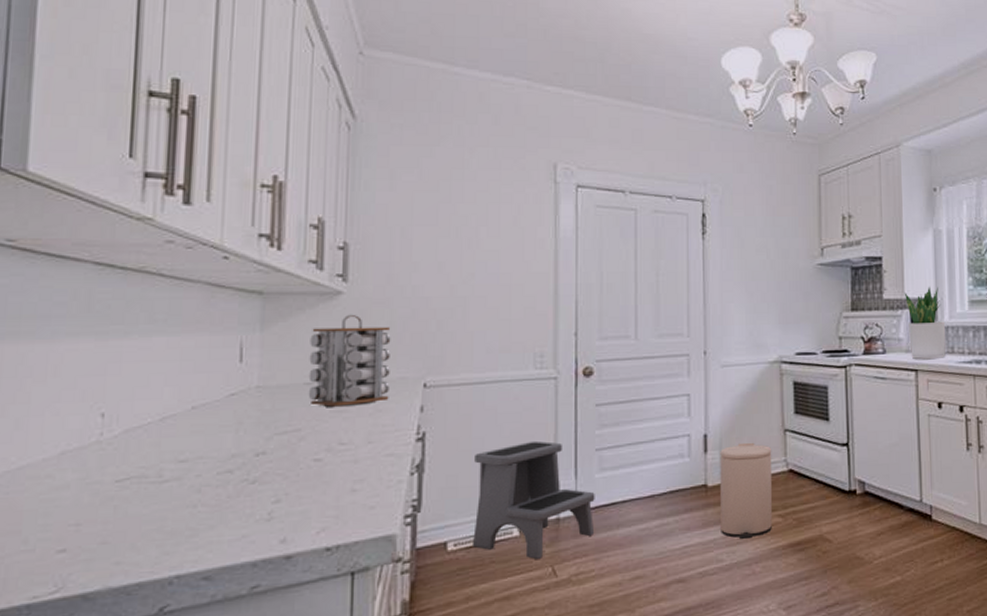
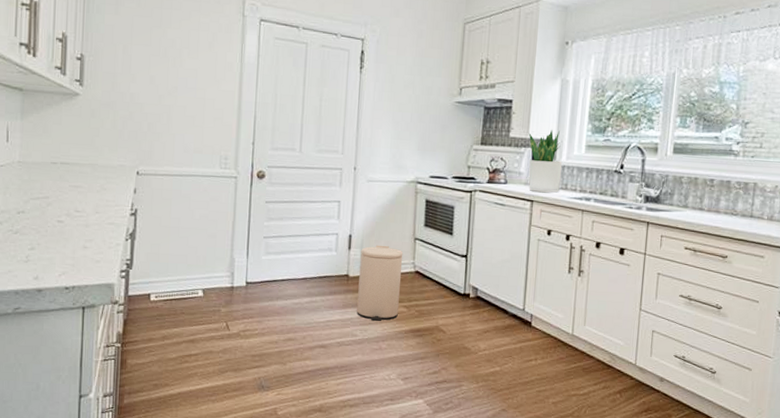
spice rack: present [308,314,391,407] -> none [54,112,114,184]
step stool: present [473,440,595,559] -> none [169,225,261,315]

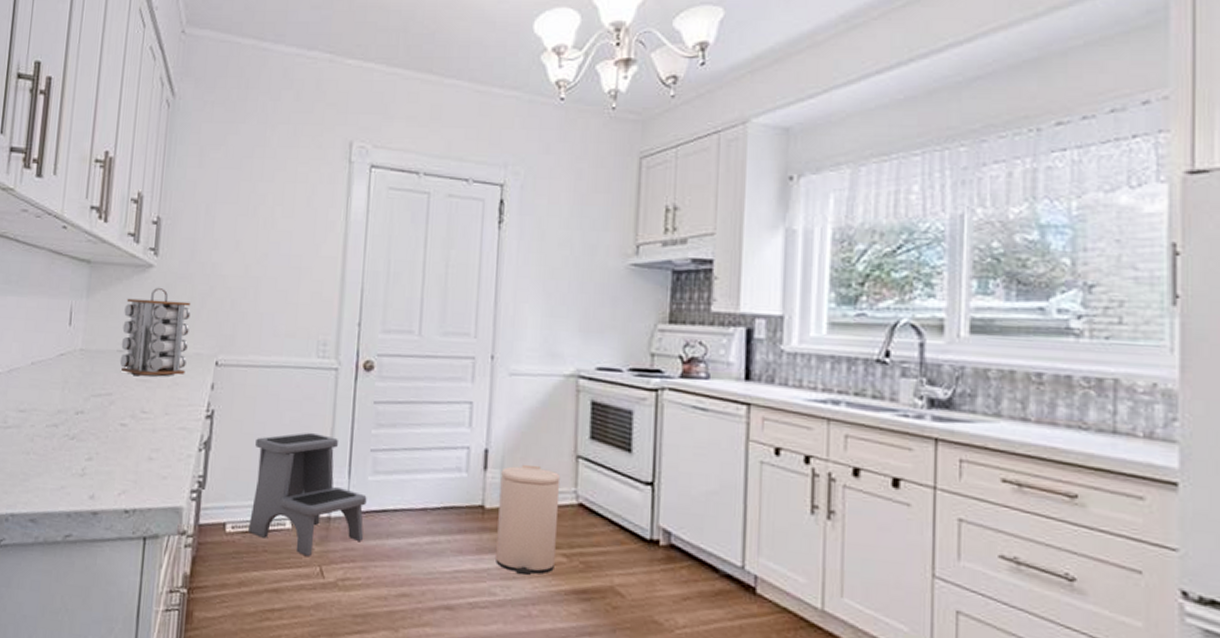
spice rack: none [54,112,114,184] -> present [119,287,191,377]
step stool: none [169,225,261,315] -> present [248,432,367,556]
planter: present [528,129,562,193] -> none [739,300,793,393]

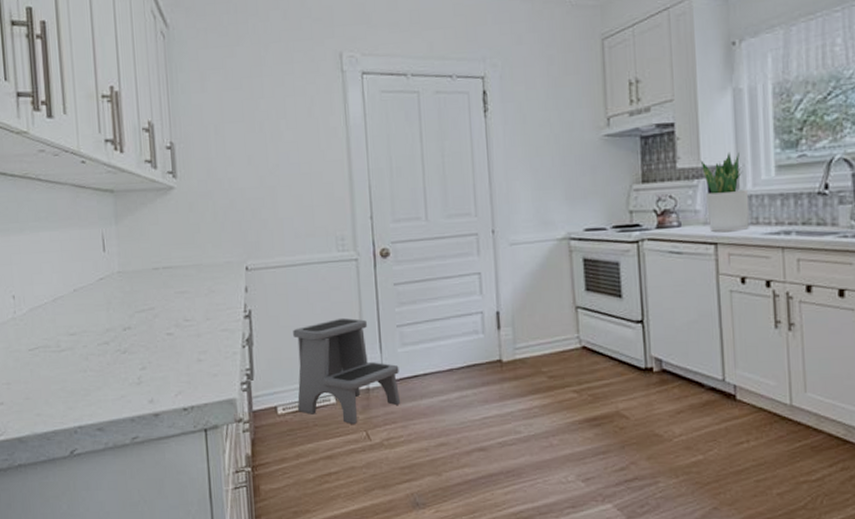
spice rack: present [119,287,191,377] -> none [153,206,219,289]
pedal bin: present [496,464,561,576] -> none [513,319,567,413]
planter: none [739,300,793,393] -> present [700,152,750,232]

